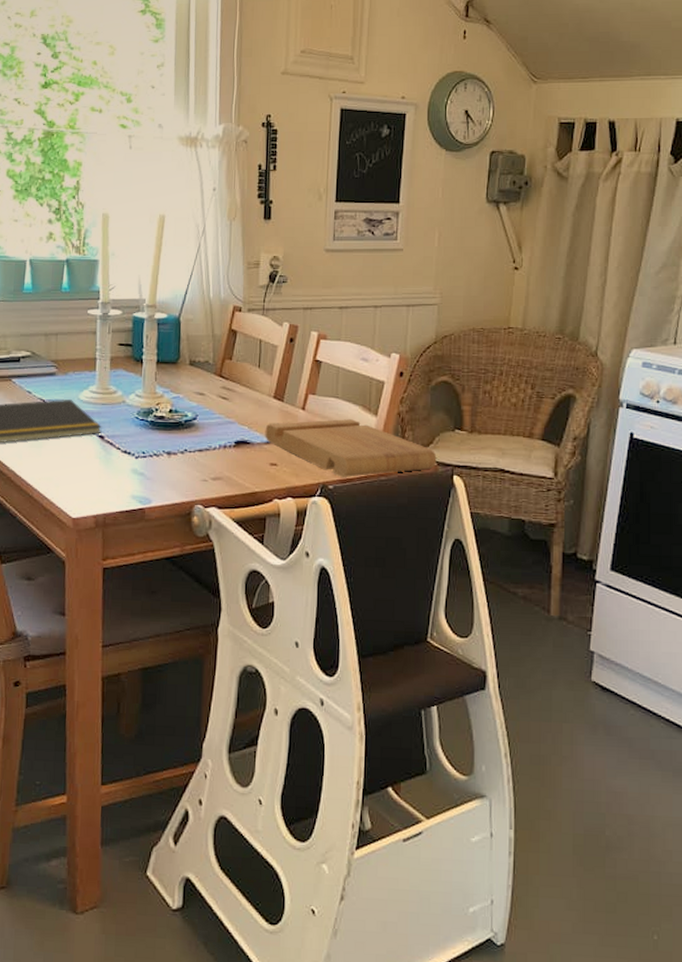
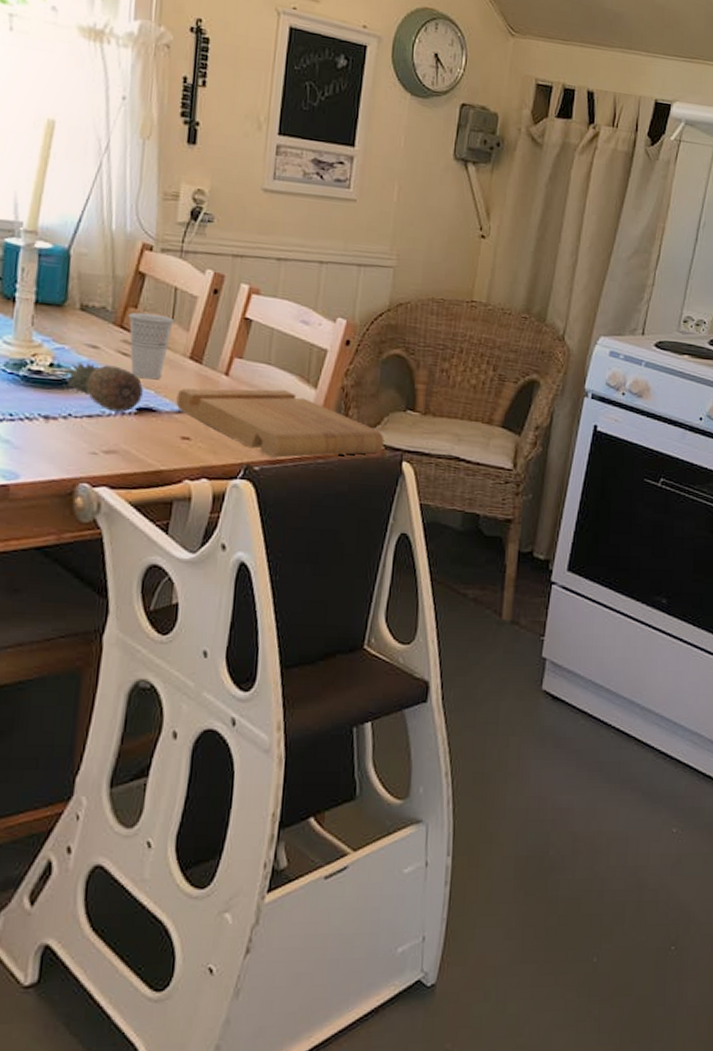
fruit: none [180,407,239,446] -> present [65,362,143,412]
cup: none [225,363,261,417] -> present [128,312,175,380]

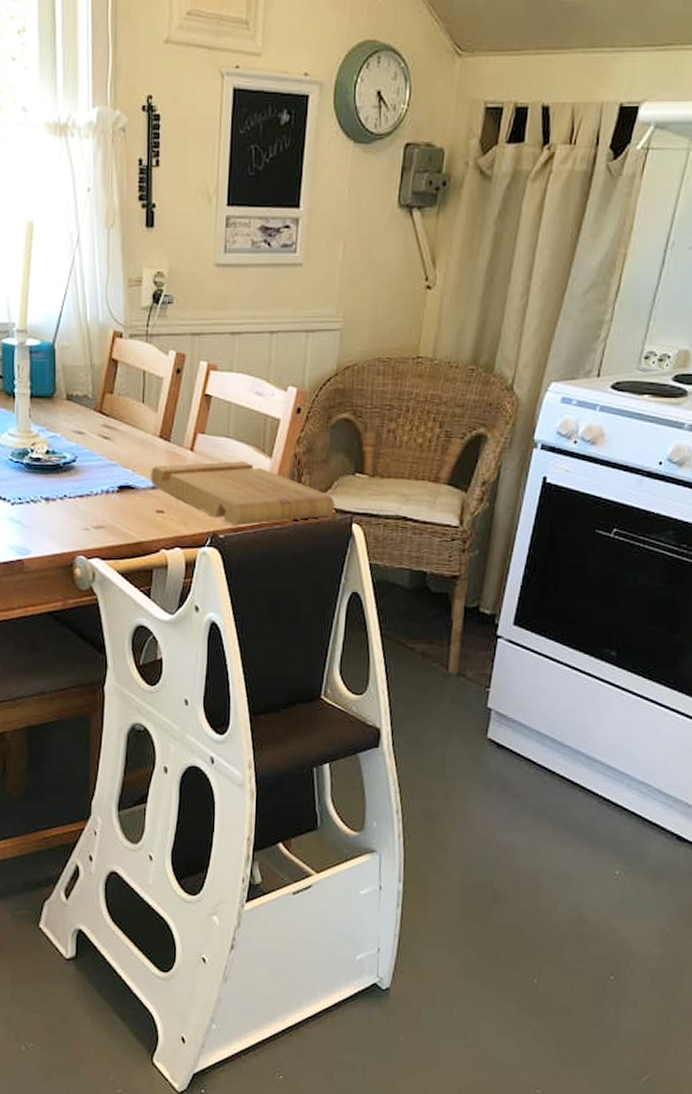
fruit: present [65,362,143,412] -> none [58,447,122,491]
cup: present [128,312,175,380] -> none [106,397,145,459]

